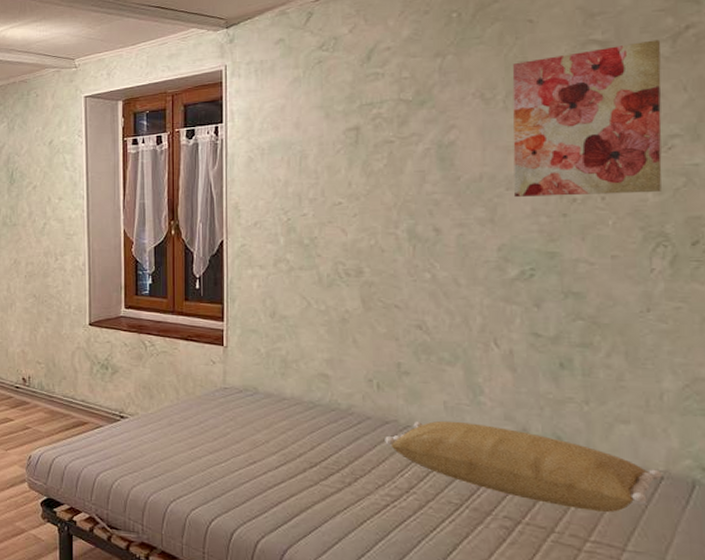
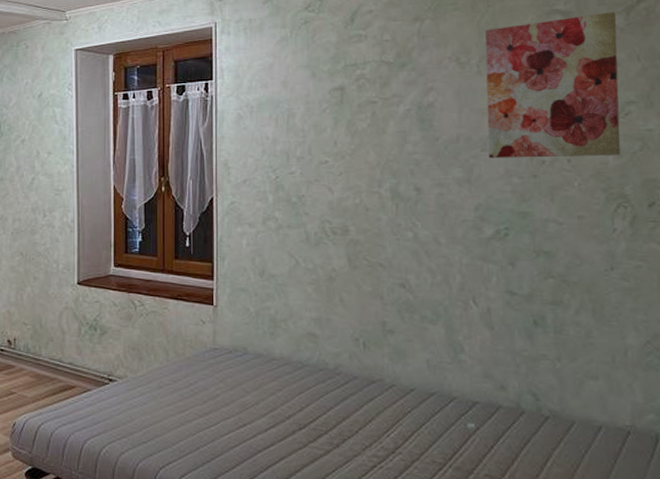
pillow: present [385,420,663,512] -> none [371,379,629,468]

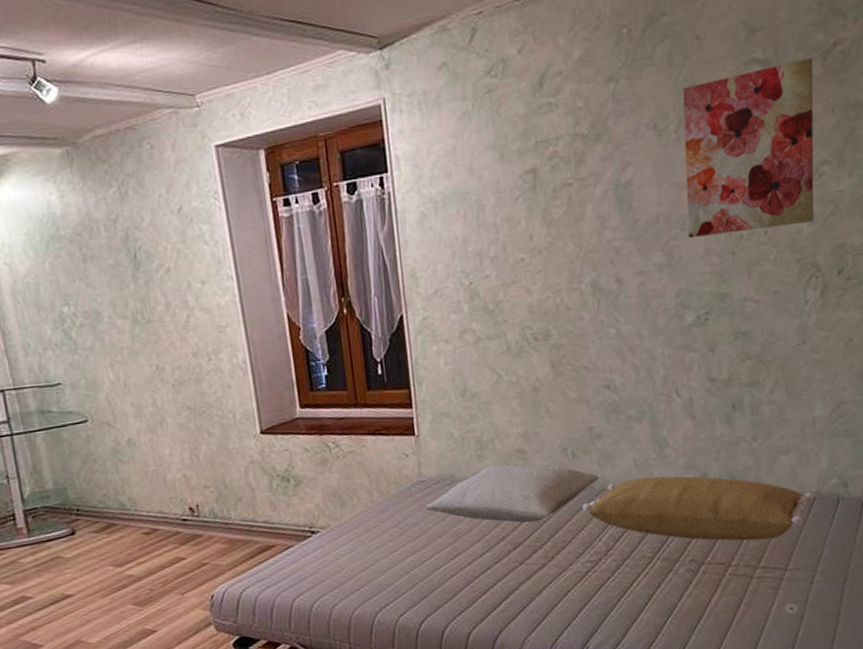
pillow: none [215,344,391,406] -> present [424,464,600,523]
pillow: none [371,379,629,468] -> present [582,476,815,541]

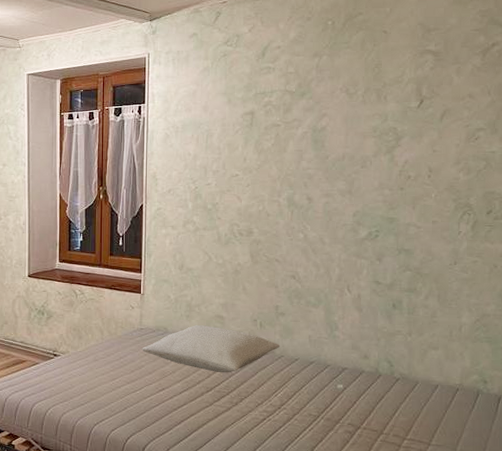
pillow: present [582,476,815,541] -> none [264,351,458,416]
wall art: present [682,58,814,238] -> none [367,53,475,174]

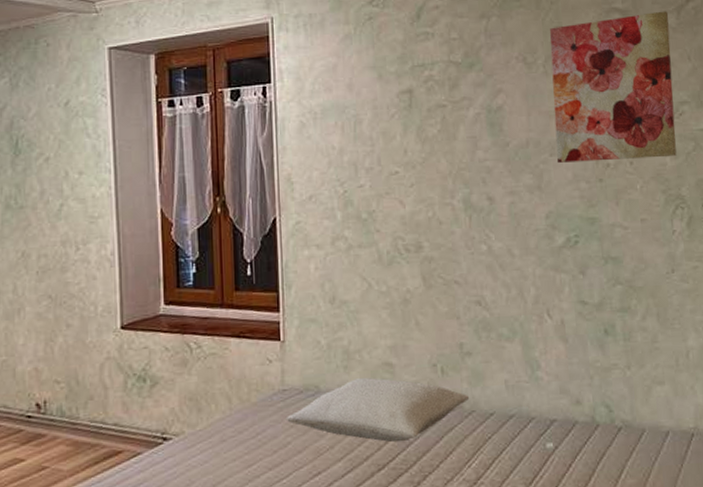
wall art: none [367,53,475,174] -> present [549,11,677,163]

